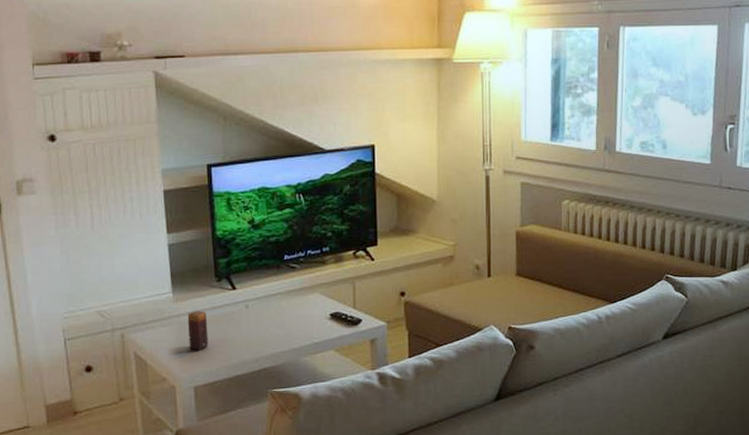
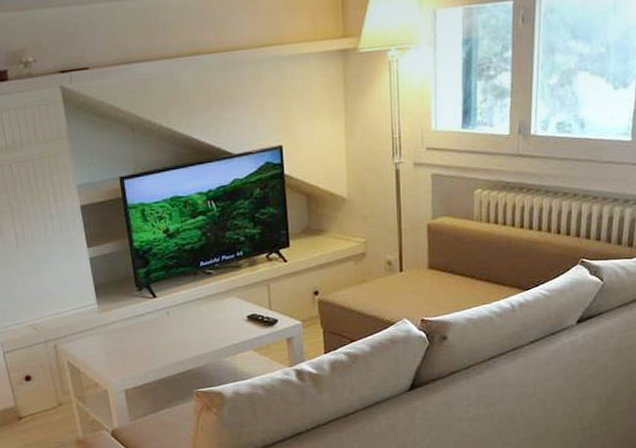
candle: present [187,311,208,351] -> none [113,319,135,357]

